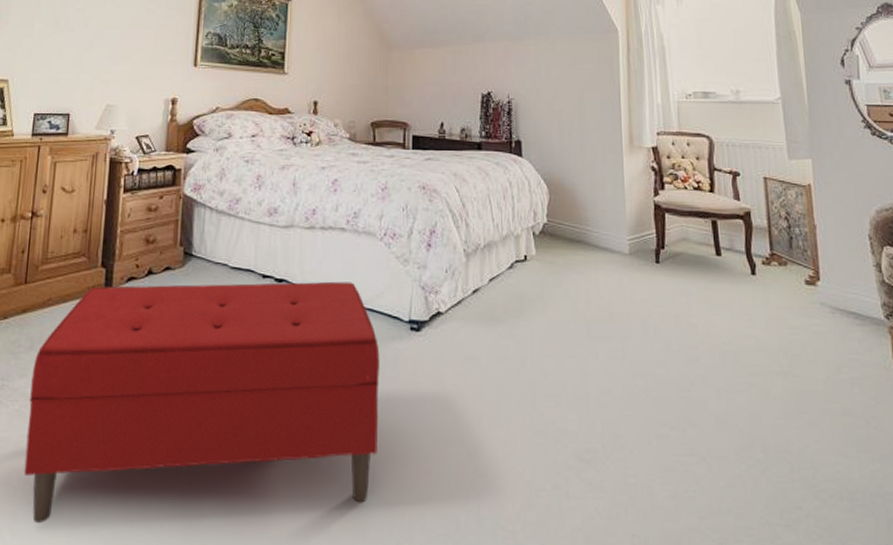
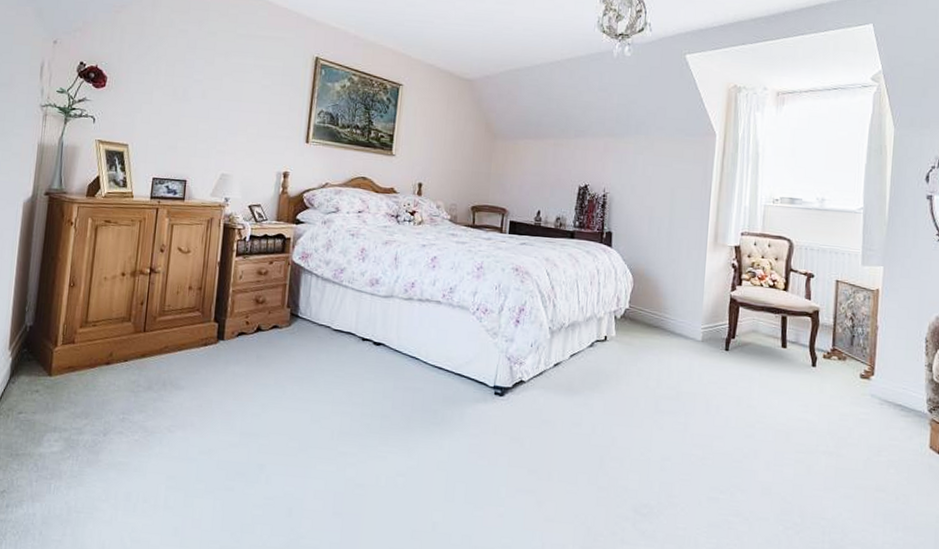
bench: present [24,281,380,524] -> none [142,339,465,536]

